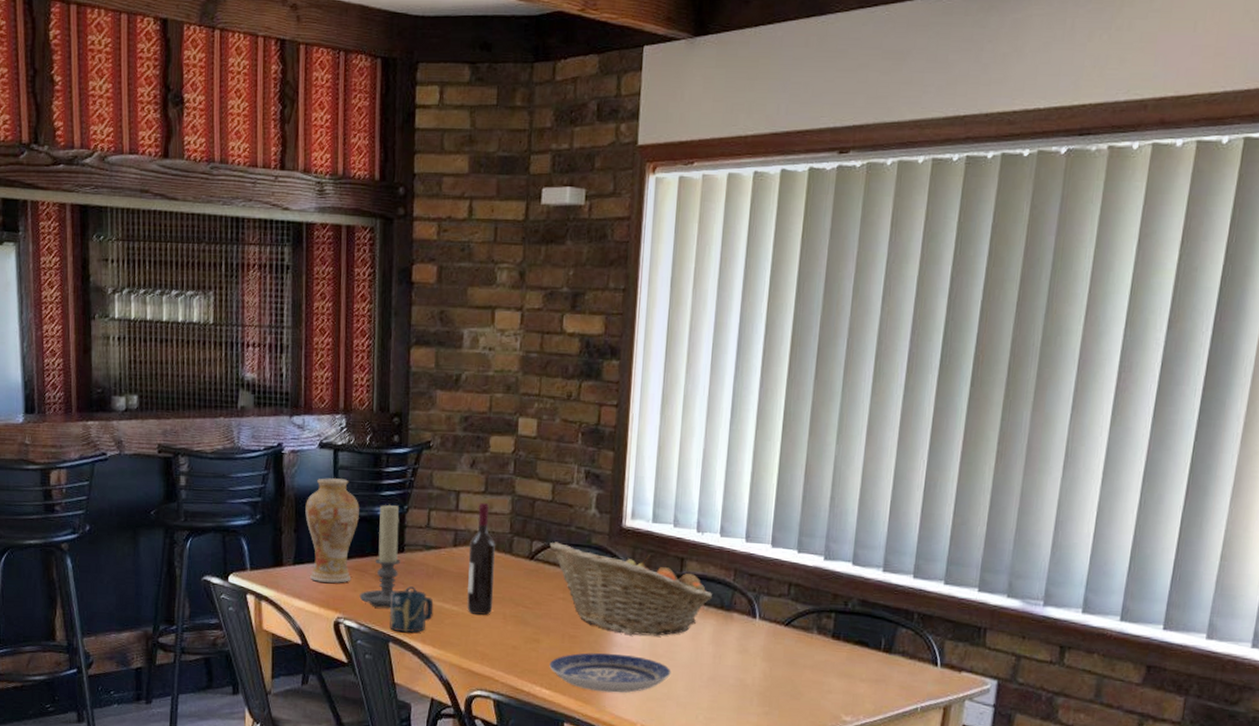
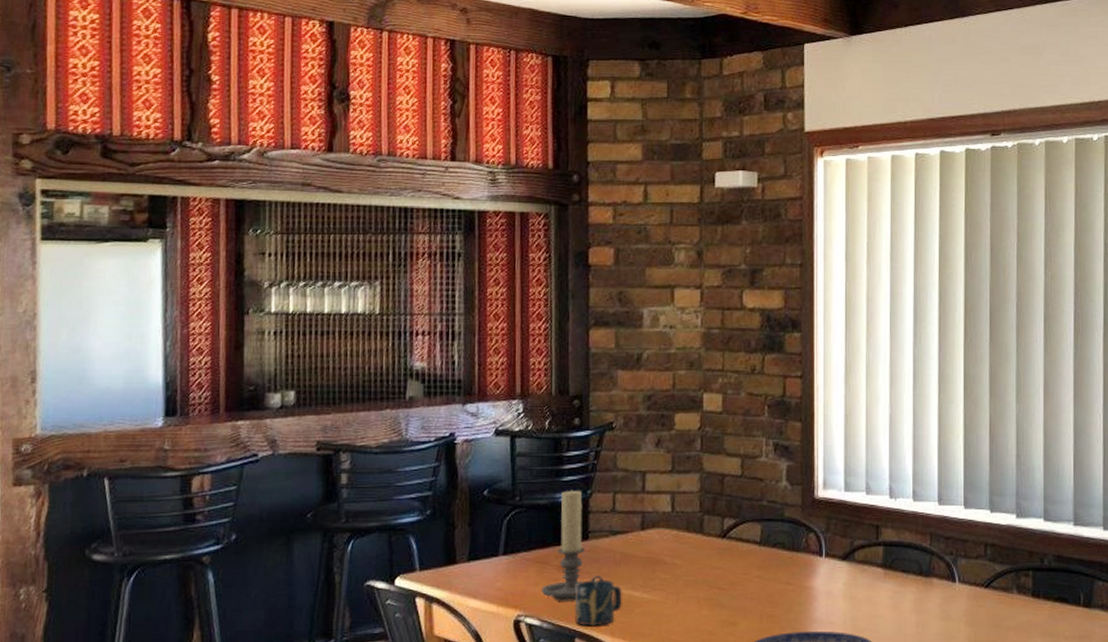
vase: present [305,478,359,583] -> none [480,466,539,578]
wine bottle: present [467,503,495,615] -> none [657,483,686,600]
fruit basket: present [549,542,713,636] -> none [741,517,911,609]

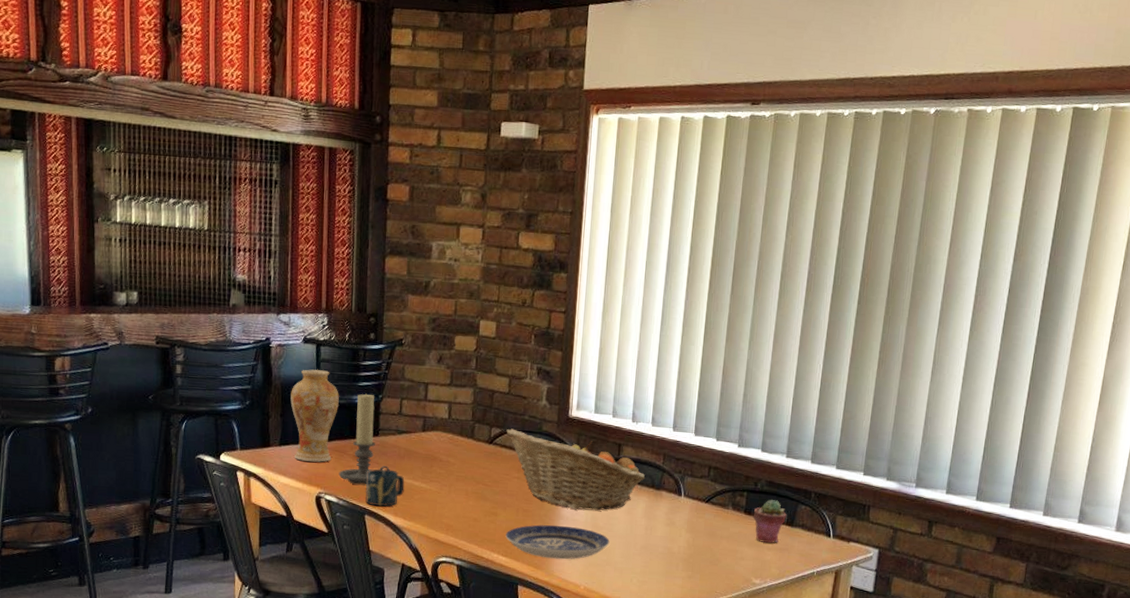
vase: none [480,466,539,578] -> present [290,369,339,462]
fruit basket: none [741,517,911,609] -> present [506,428,646,511]
potted succulent: none [1042,576,1082,630] -> present [753,499,786,543]

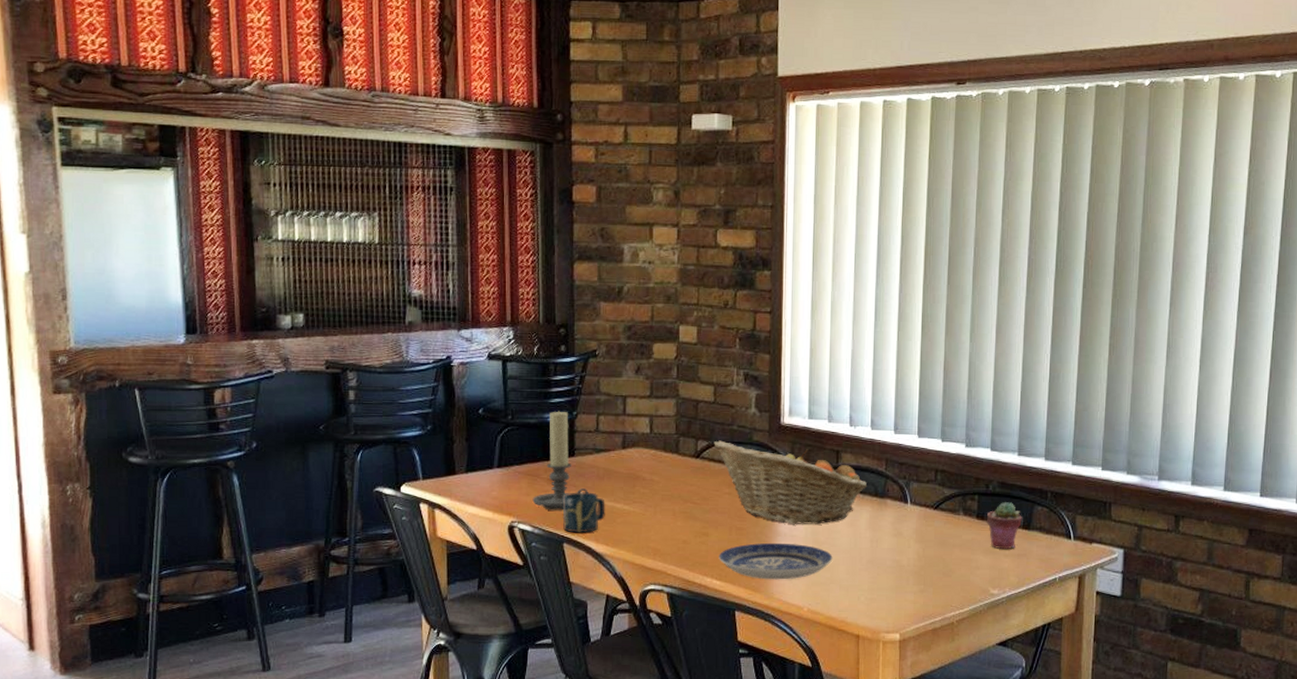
vase: present [290,369,339,462] -> none [476,388,529,488]

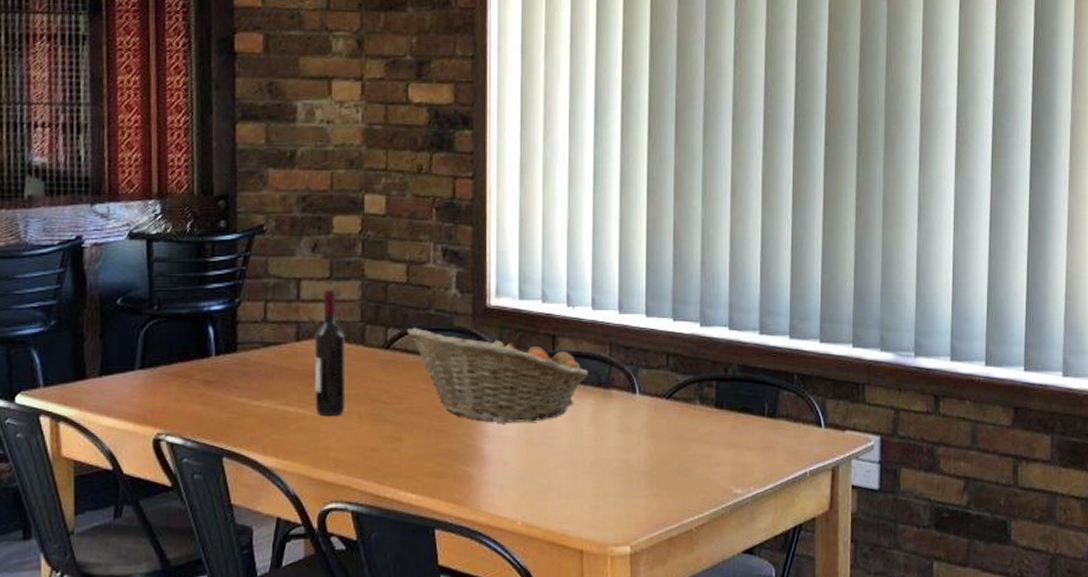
candle holder: present [532,411,589,511] -> none [184,298,254,418]
cup: present [562,492,605,532] -> none [221,394,275,443]
wine bottle: none [637,407,663,512] -> present [314,290,346,416]
plate: present [719,542,833,580] -> none [414,445,550,490]
potted succulent: present [986,501,1022,549] -> none [726,386,766,441]

